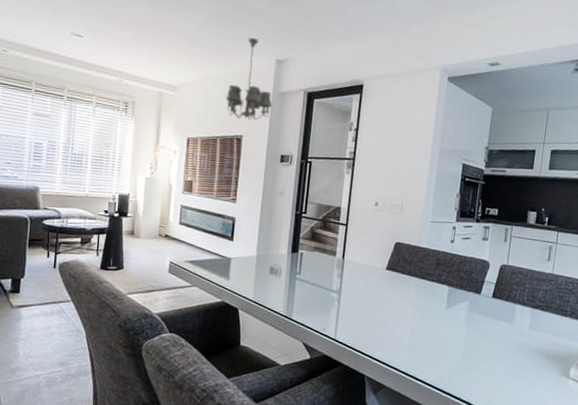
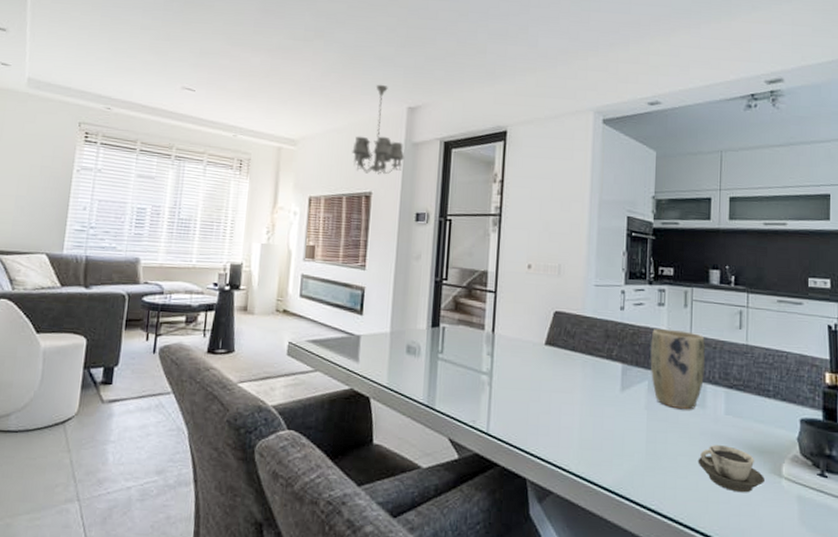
plant pot: none [472,259,519,325] -> present [650,328,706,410]
cup: none [503,352,555,390] -> present [698,445,764,493]

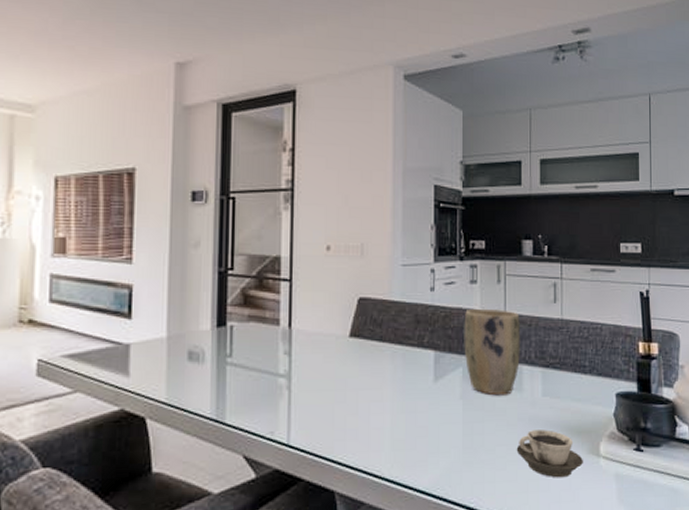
chandelier: present [352,84,405,175] -> none [108,34,175,146]

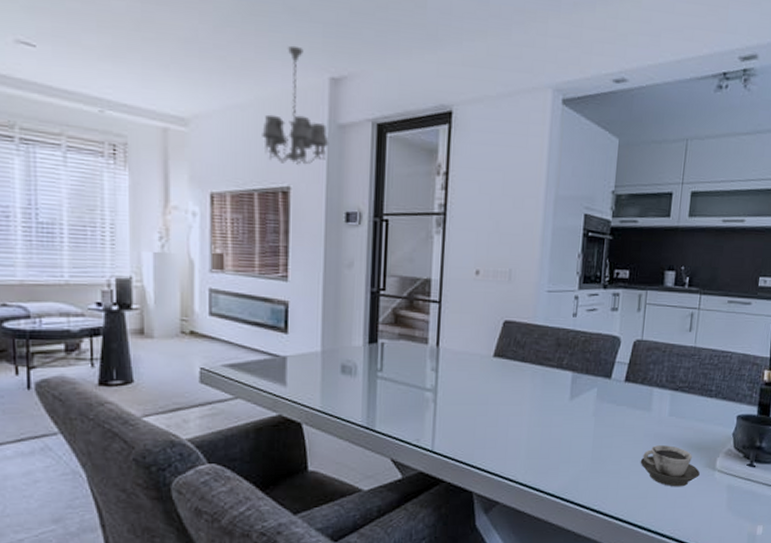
chandelier: none [108,34,175,146] -> present [262,45,329,165]
plant pot: present [464,308,521,396] -> none [600,334,656,414]

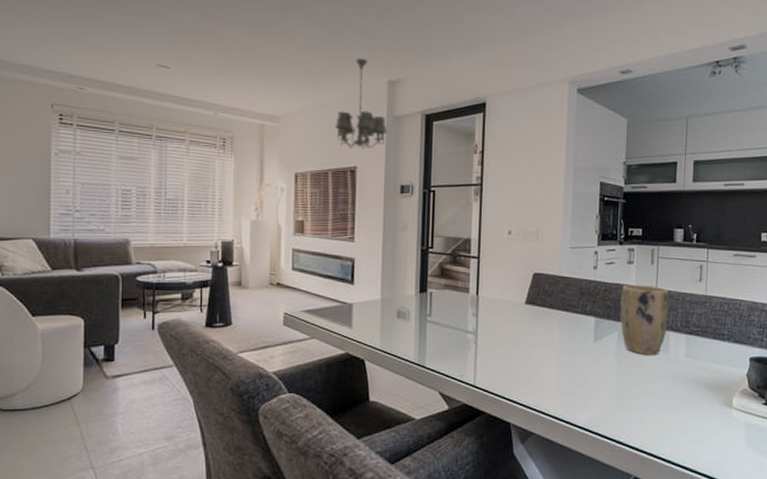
plant pot: none [600,334,656,414] -> present [620,284,669,355]
cup: present [640,445,700,487] -> none [661,384,718,423]

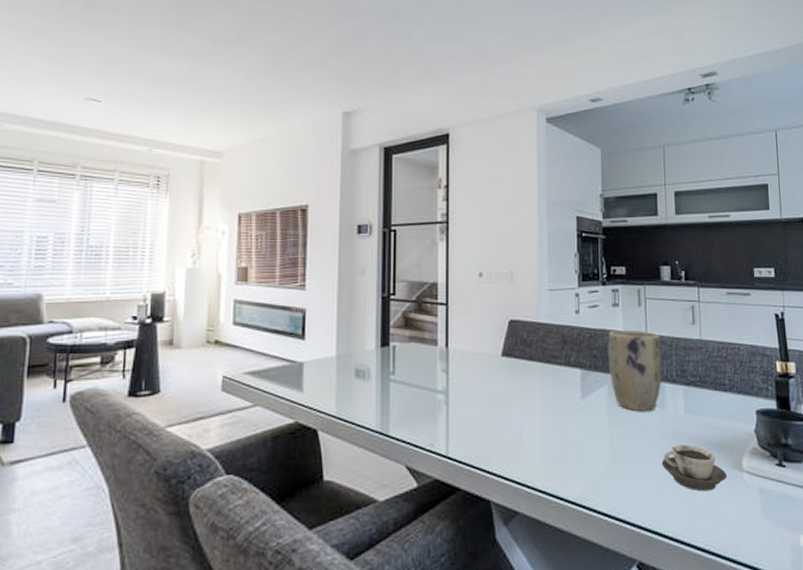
chandelier: present [335,57,388,149] -> none [284,88,342,186]
cup: none [661,384,718,423] -> present [661,445,727,492]

